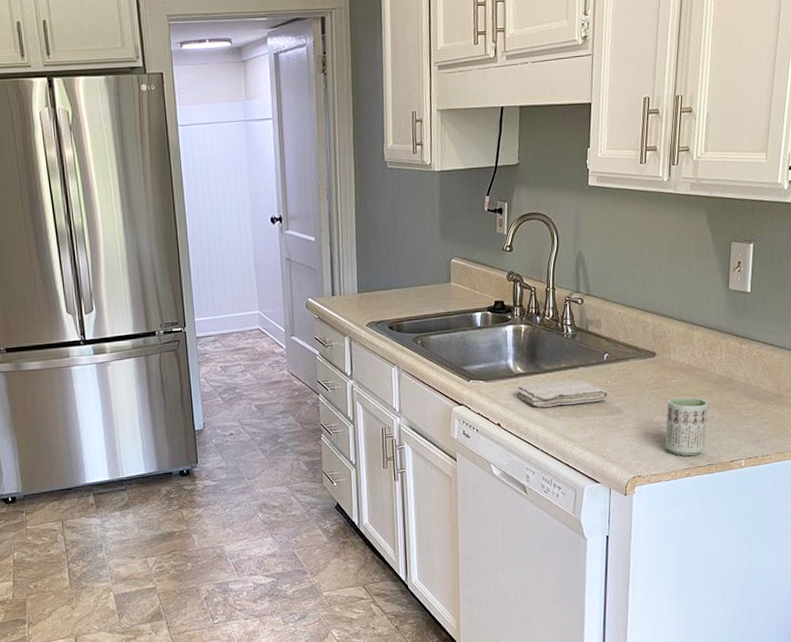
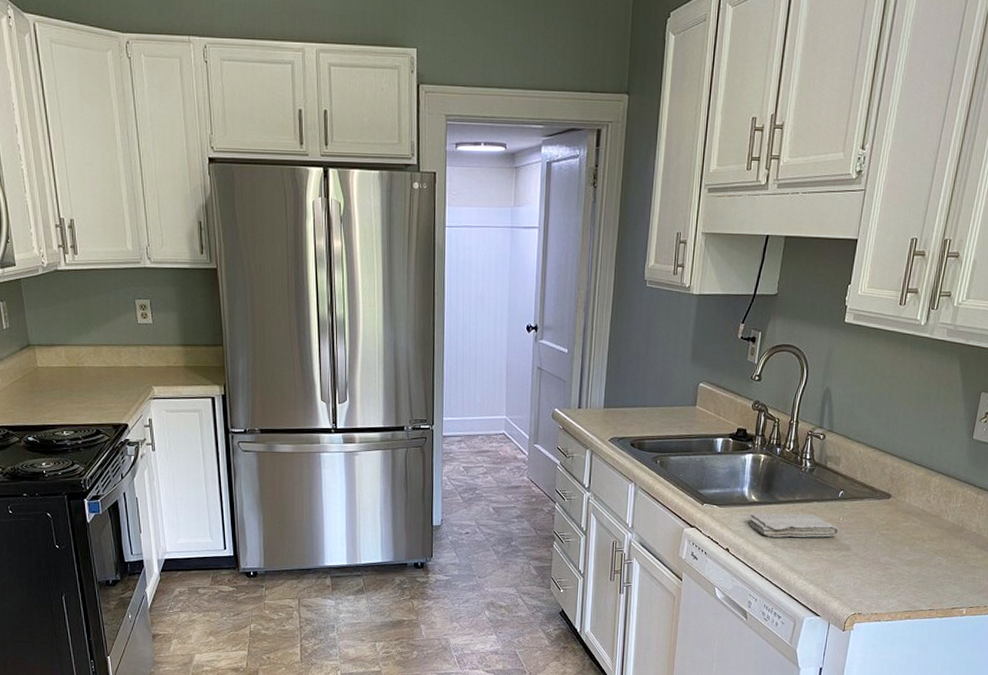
cup: present [665,396,709,456] -> none [889,540,938,599]

